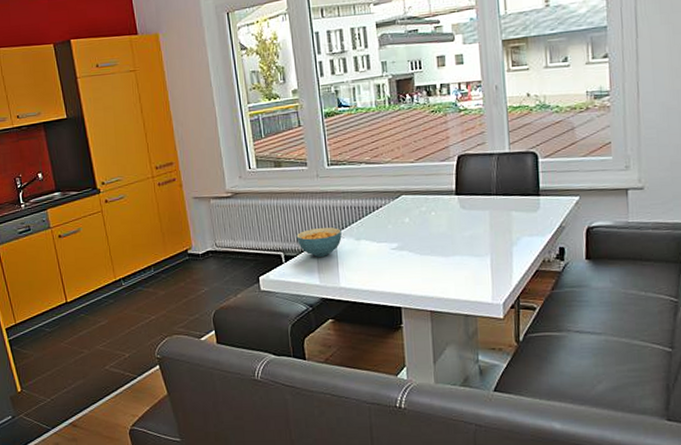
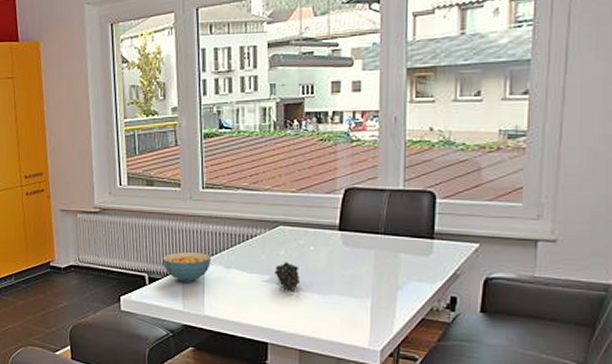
fruit: none [401,229,426,256] -> present [275,262,301,291]

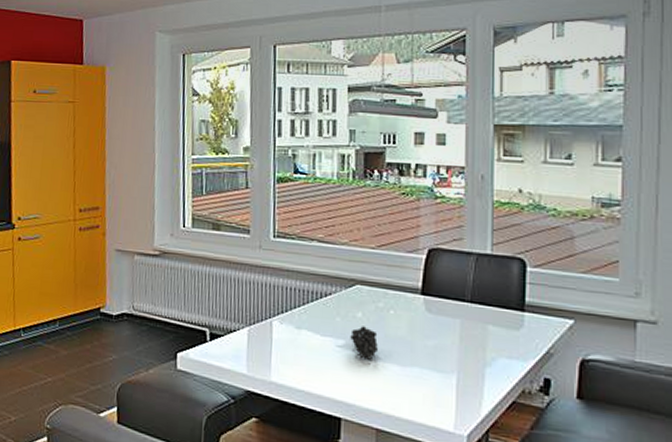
cereal bowl: present [162,251,211,282] -> none [226,306,280,342]

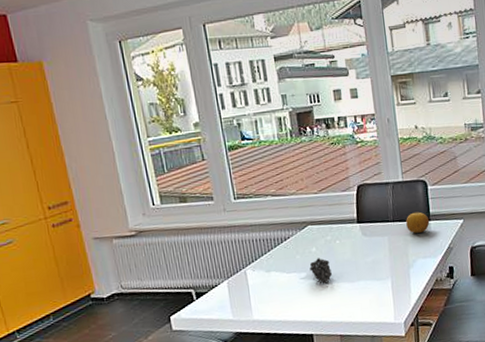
fruit: none [489,296,523,325] -> present [406,212,430,233]

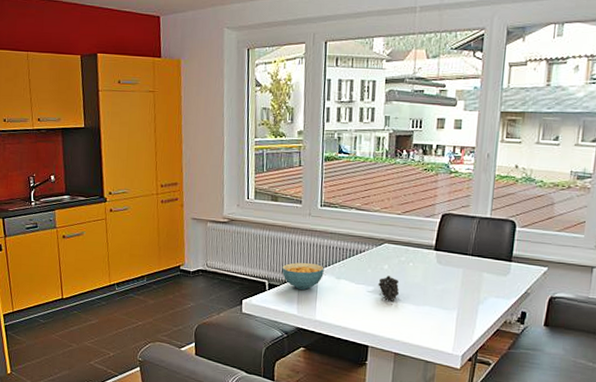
cereal bowl: none [206,261,252,292] -> present [282,262,324,290]
fruit: present [406,212,430,233] -> none [485,250,511,272]

